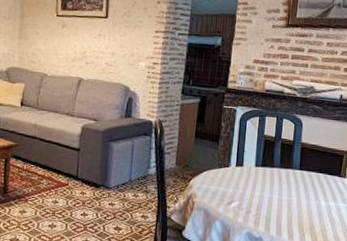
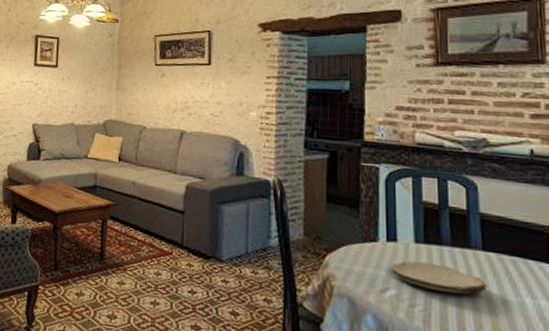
plate: none [236,180,299,202] -> present [390,260,488,295]

